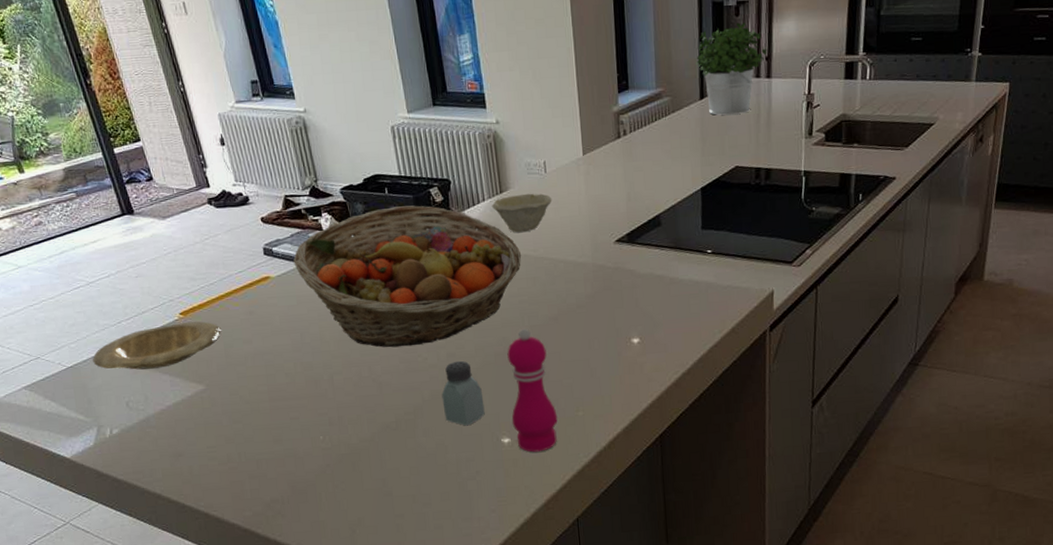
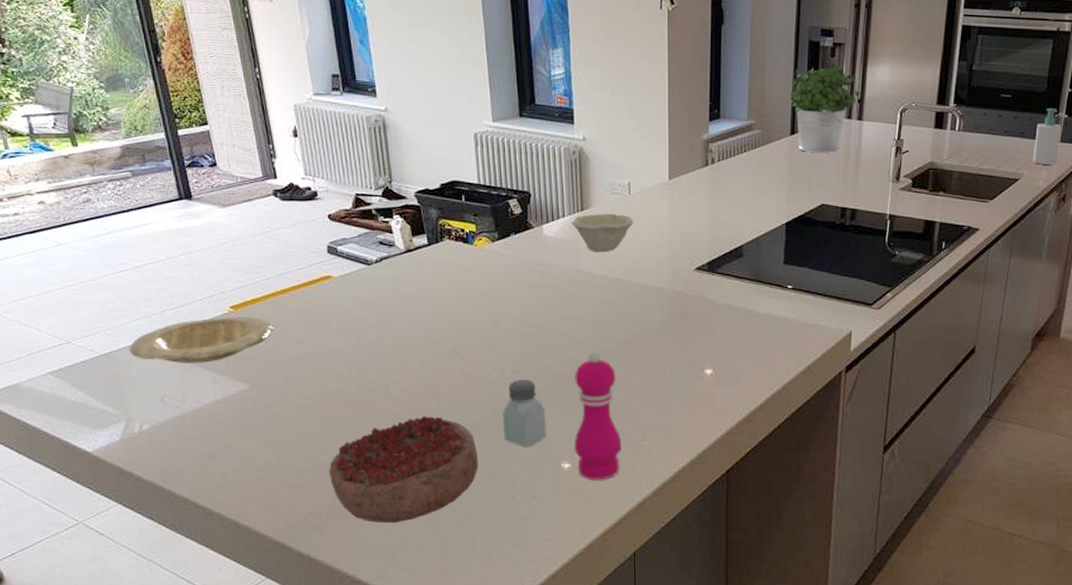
decorative bowl: none [285,402,424,506] -> present [329,415,479,524]
fruit basket: present [293,205,522,348] -> none [358,215,598,360]
soap bottle: none [947,47,976,107] -> present [1033,108,1062,165]

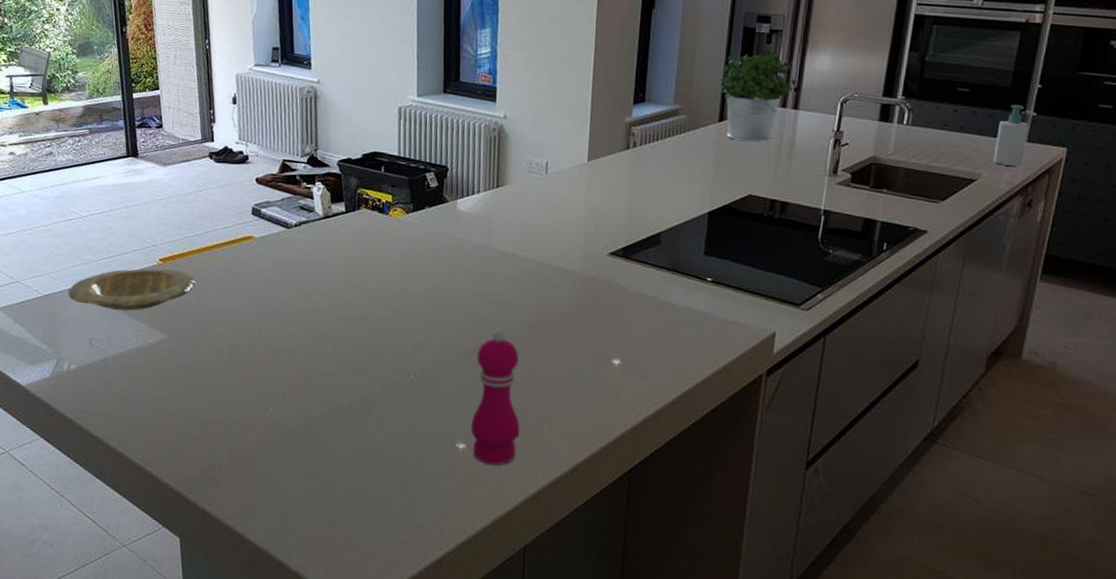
decorative bowl: present [329,415,479,524] -> none [231,380,375,487]
saltshaker: present [502,379,546,448] -> none [401,352,445,423]
bowl: present [571,213,634,253] -> none [485,191,549,231]

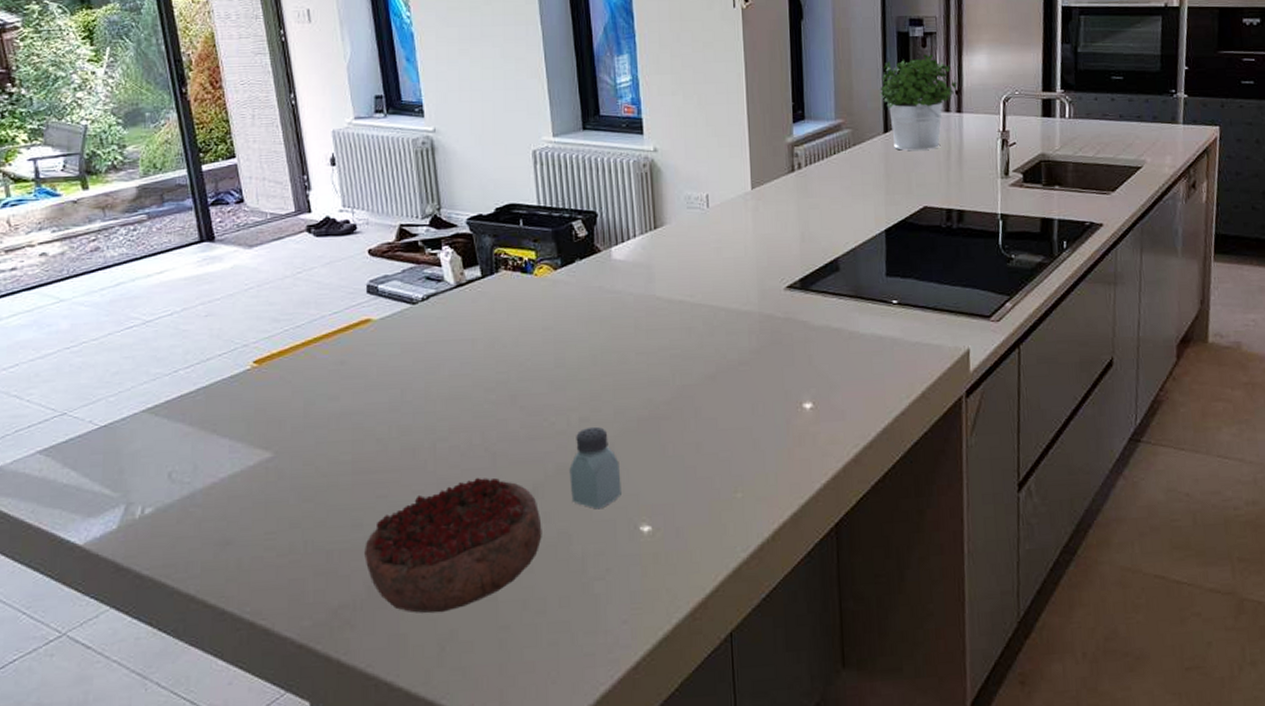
plate: present [68,269,196,311] -> none [134,372,304,431]
decorative bowl: none [231,380,375,487] -> present [365,477,542,614]
saltshaker: none [401,352,445,423] -> present [569,426,621,510]
pepper mill: present [470,329,520,465] -> none [653,388,711,545]
soap bottle: present [993,105,1029,166] -> none [1154,89,1183,150]

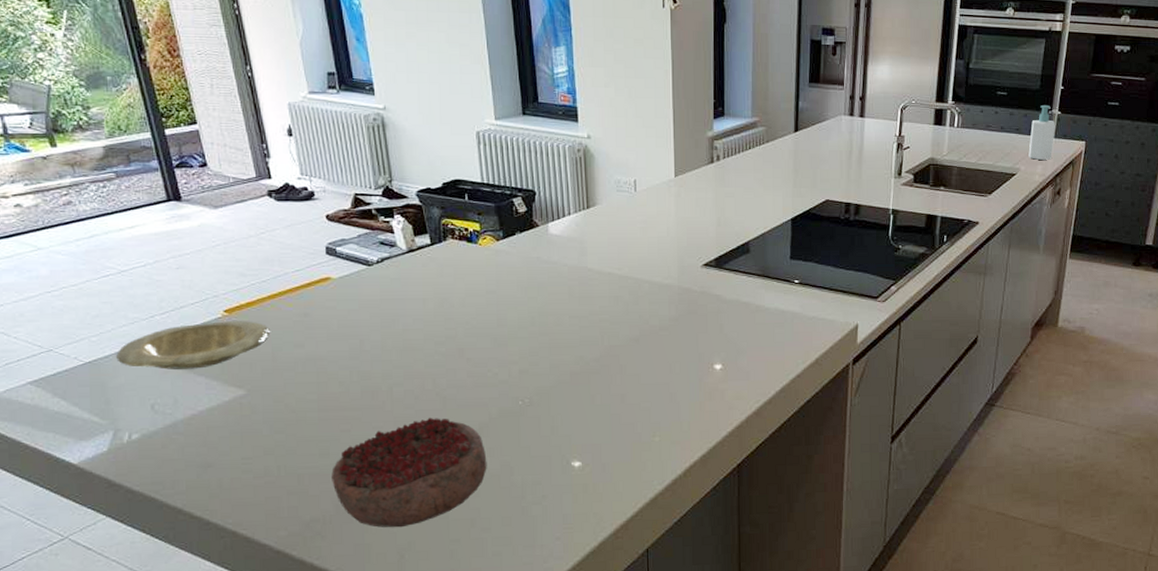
plate: none [134,372,304,431] -> present [116,321,271,370]
saltshaker: present [569,426,621,510] -> none [511,378,556,447]
potted plant: present [879,54,957,150] -> none [791,62,862,149]
soap bottle: none [1154,89,1183,150] -> present [1028,105,1055,160]

